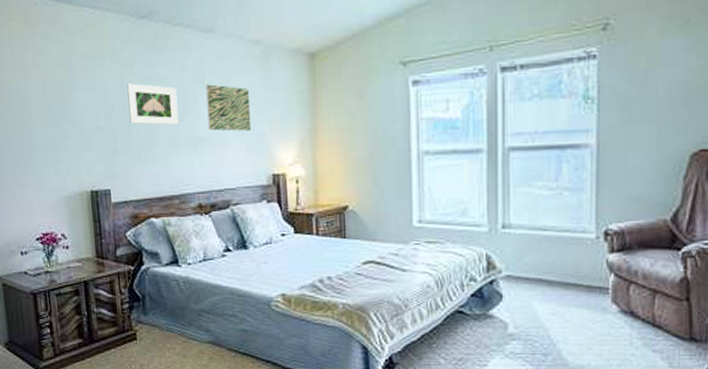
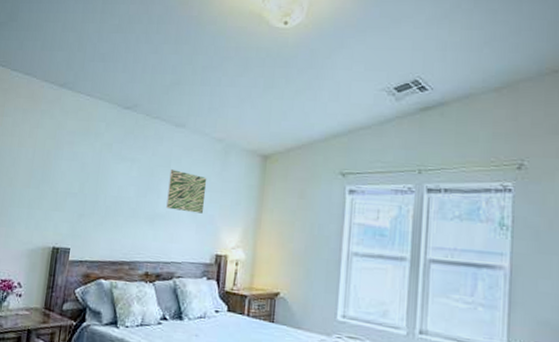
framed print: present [127,83,179,126] -> none [100,160,145,200]

